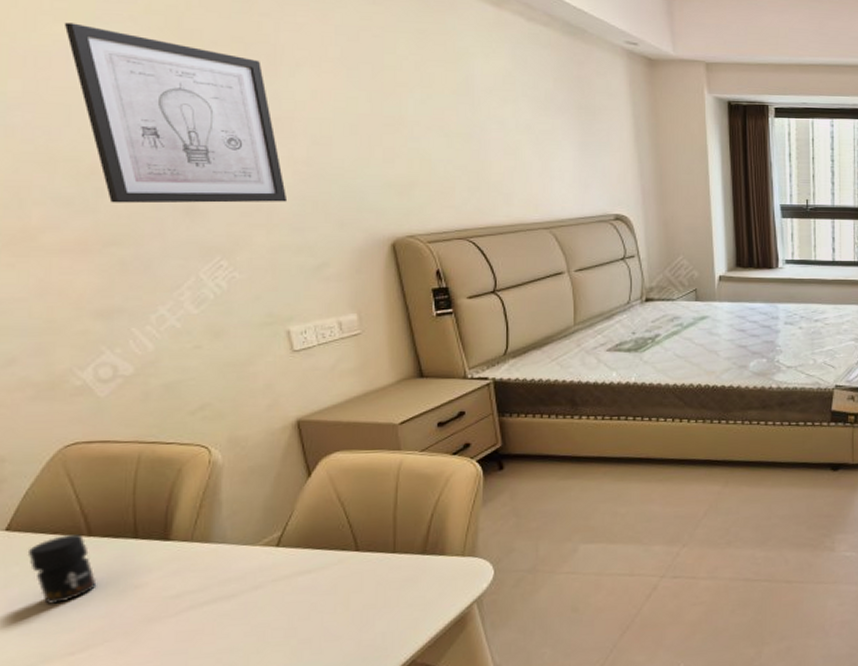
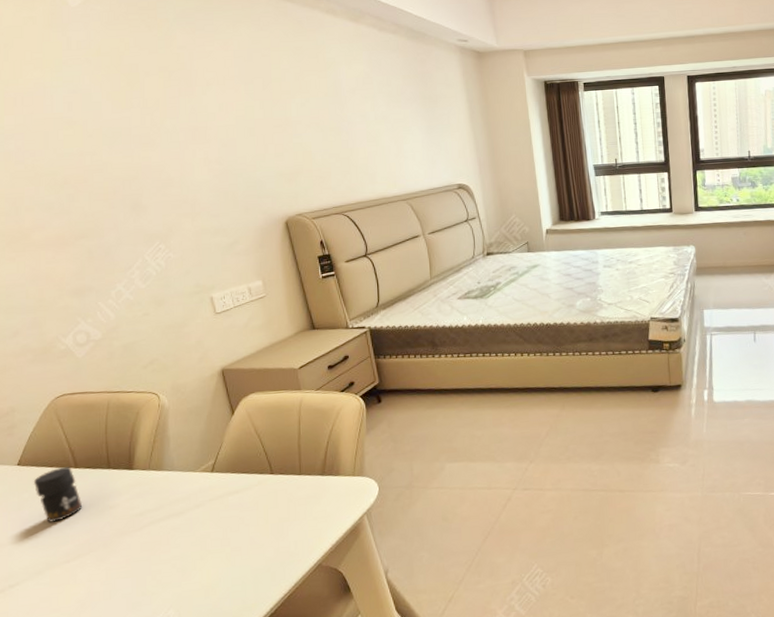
wall art: present [64,22,288,204] -> none [41,68,206,205]

